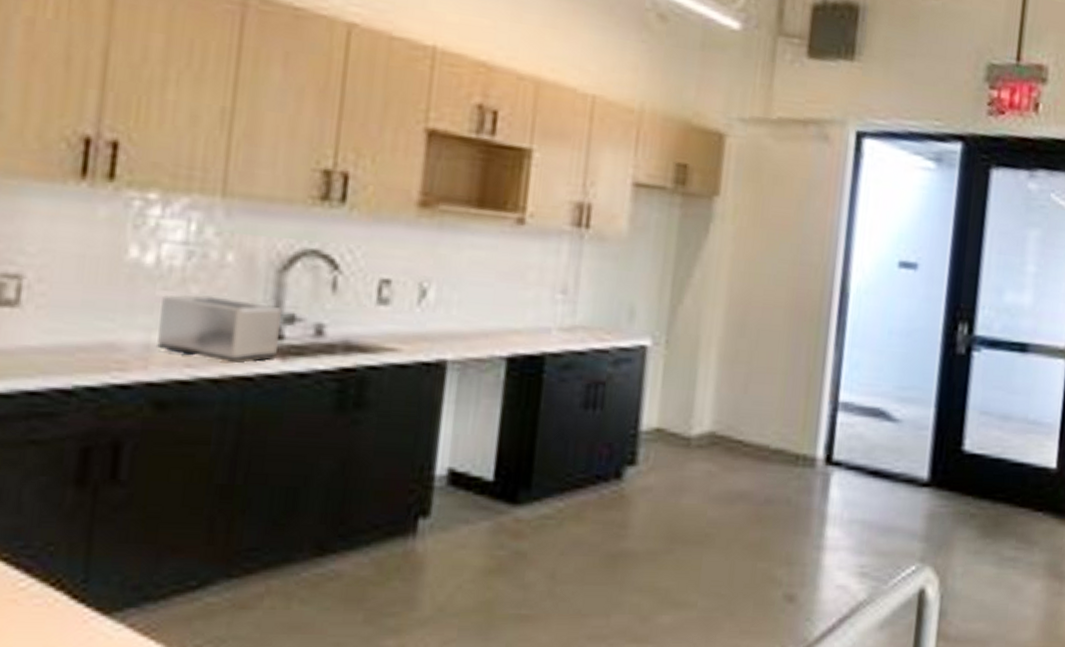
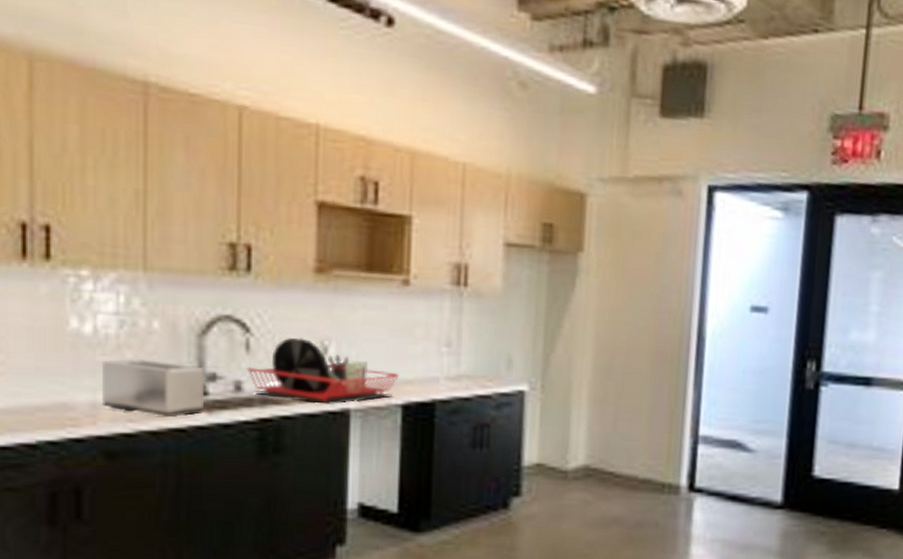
dish rack: none [330,277,506,355] -> present [246,337,399,406]

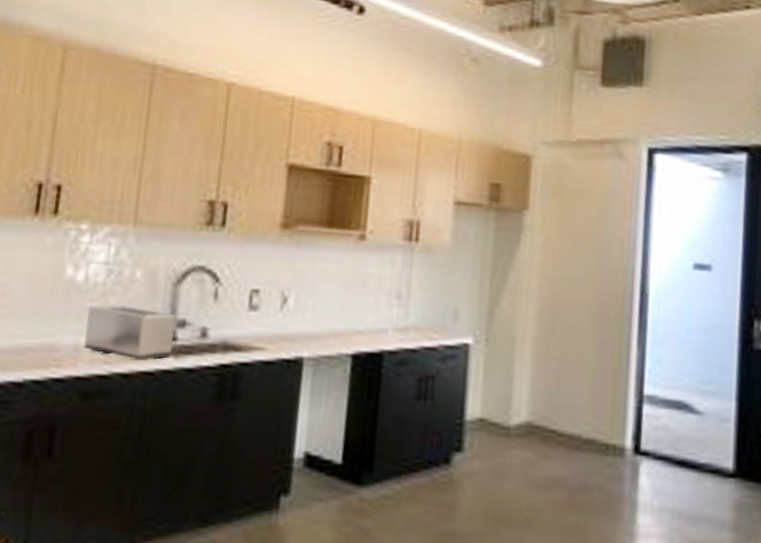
dish rack: present [246,337,399,406] -> none [213,287,351,353]

